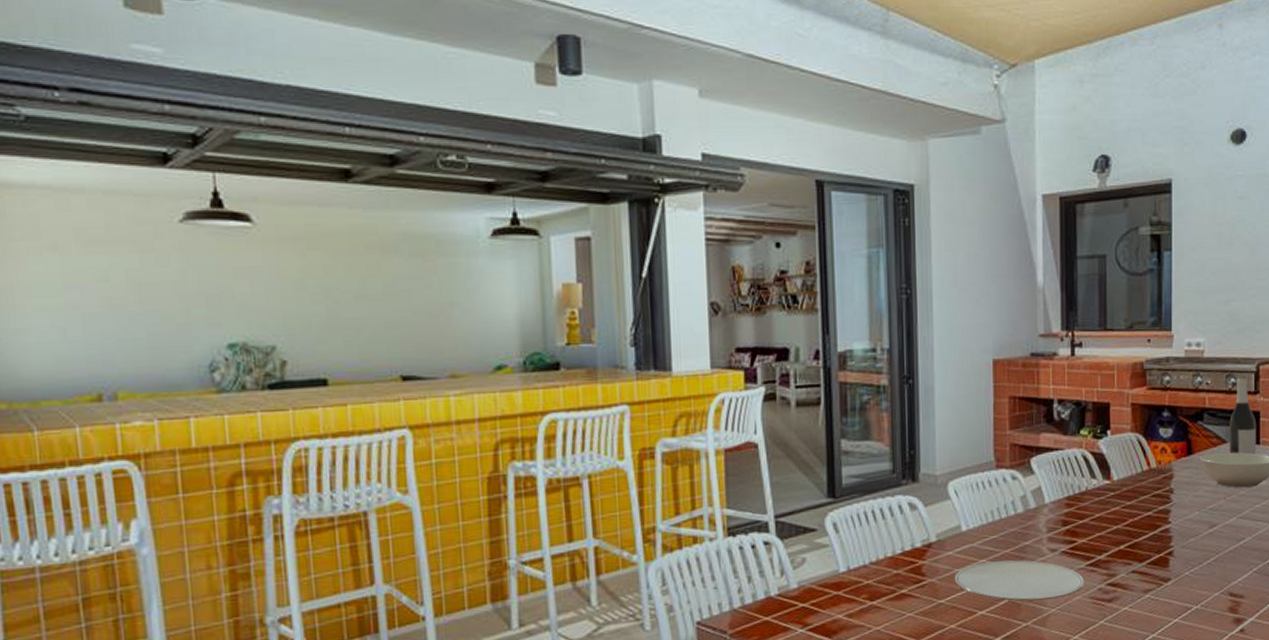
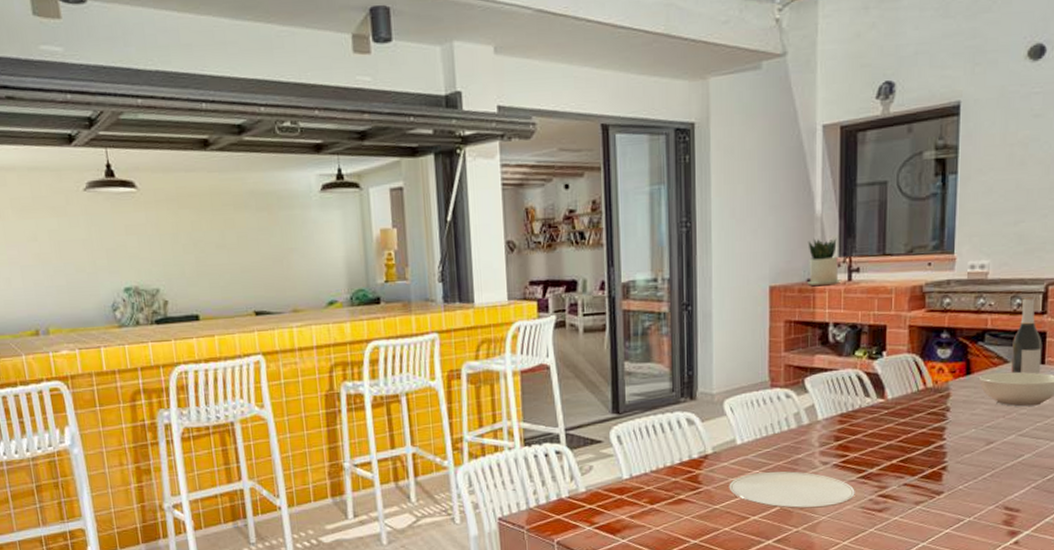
planter: none [1030,310,1065,361] -> present [807,238,842,287]

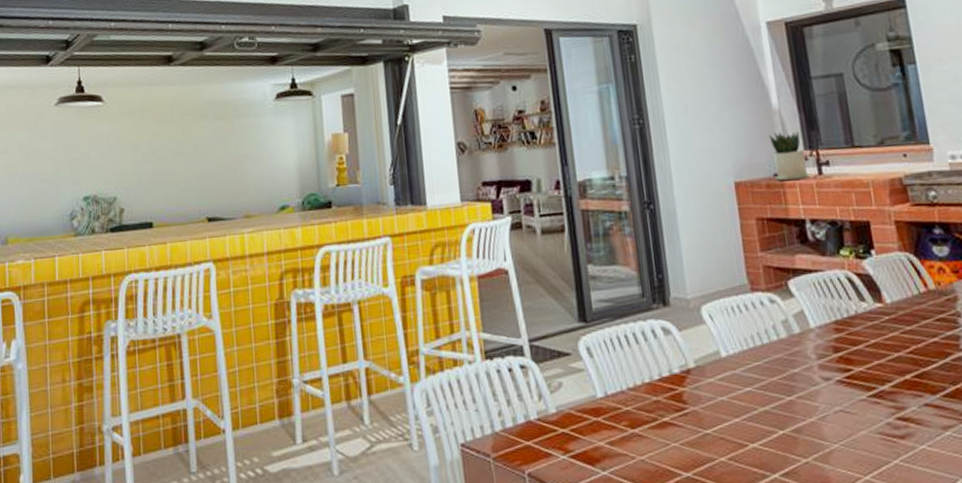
plate: present [729,471,855,510] -> none [718,388,869,435]

